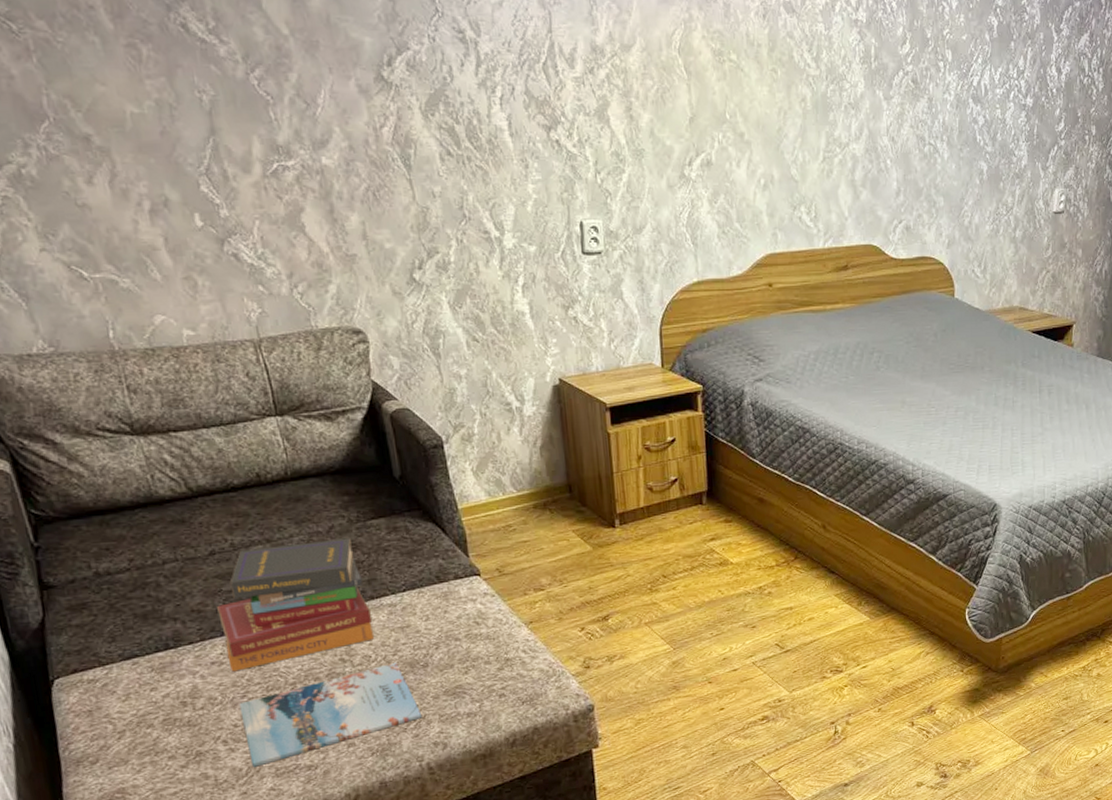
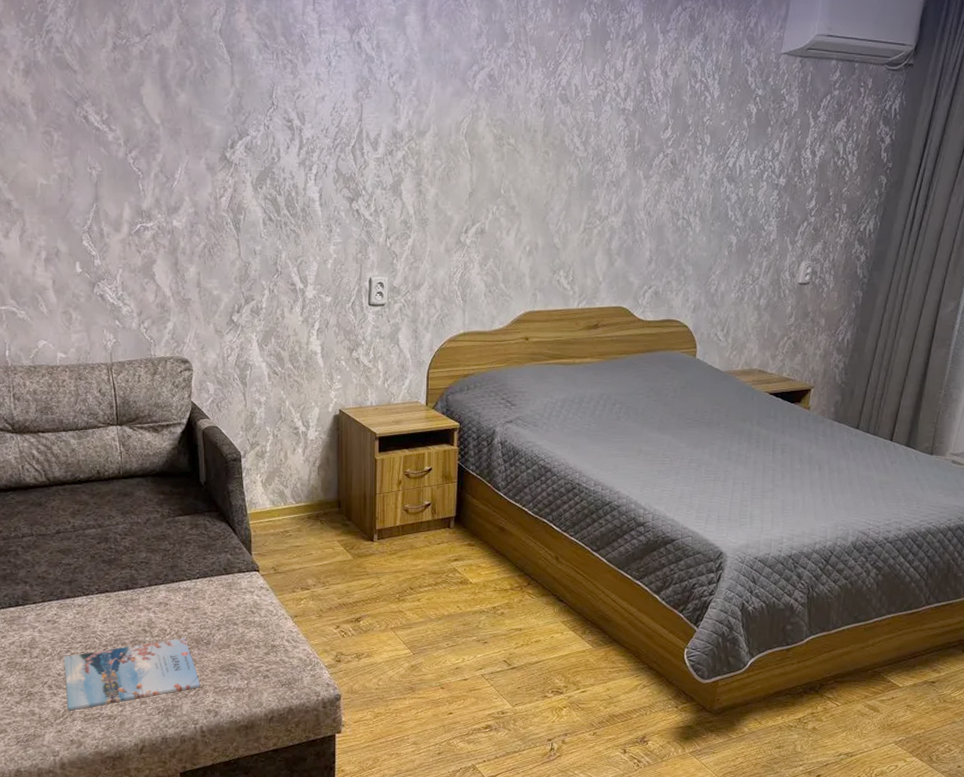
books: present [217,538,374,672] -> none [57,529,171,630]

